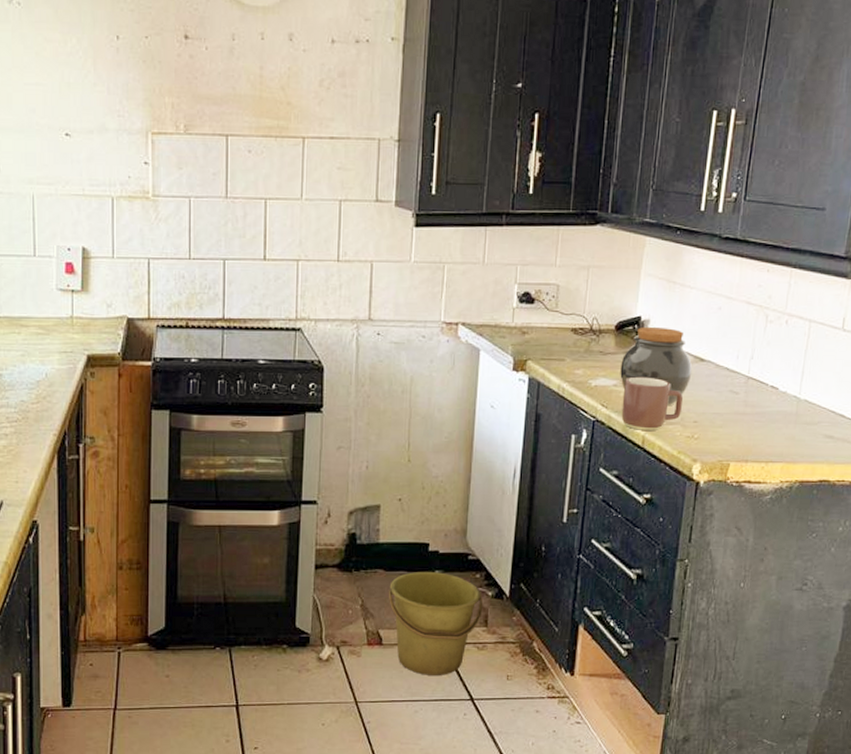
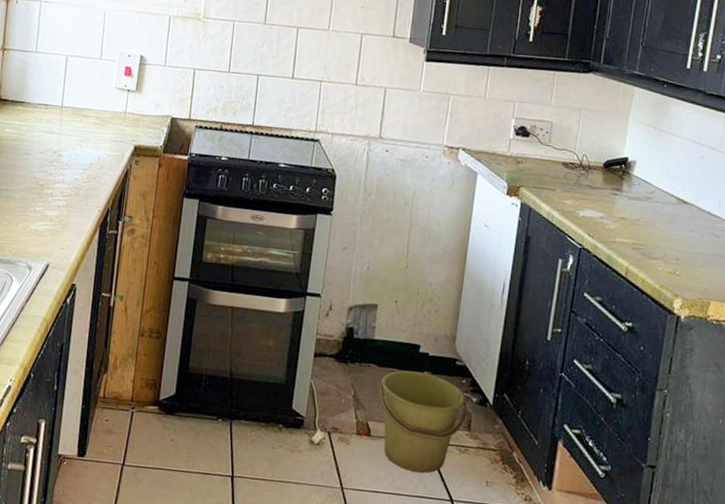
jar: present [620,326,693,407] -> none [606,167,676,242]
mug: present [621,376,683,430] -> none [606,211,666,263]

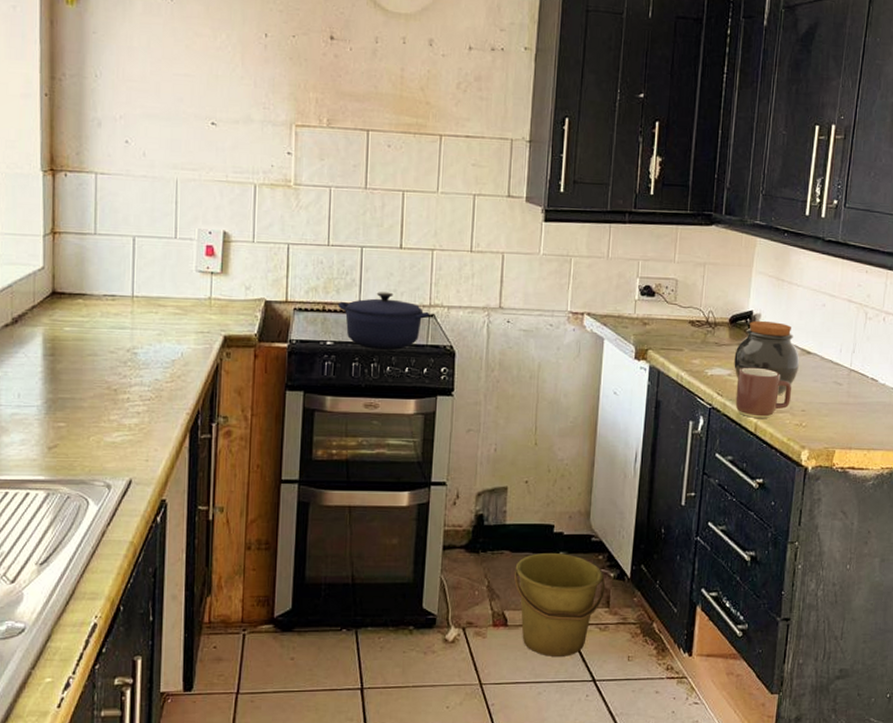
cooking pot: none [233,116,314,169] -> present [338,292,429,350]
jar: none [606,167,676,242] -> present [734,320,800,396]
mug: none [606,211,666,263] -> present [735,367,791,418]

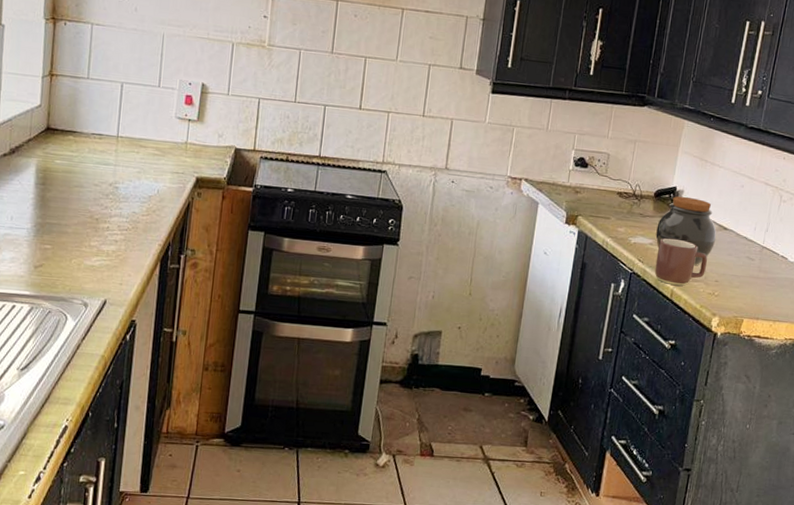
cooking pot: present [338,292,429,350] -> none [300,147,382,201]
bucket: present [513,553,606,656] -> none [442,393,525,488]

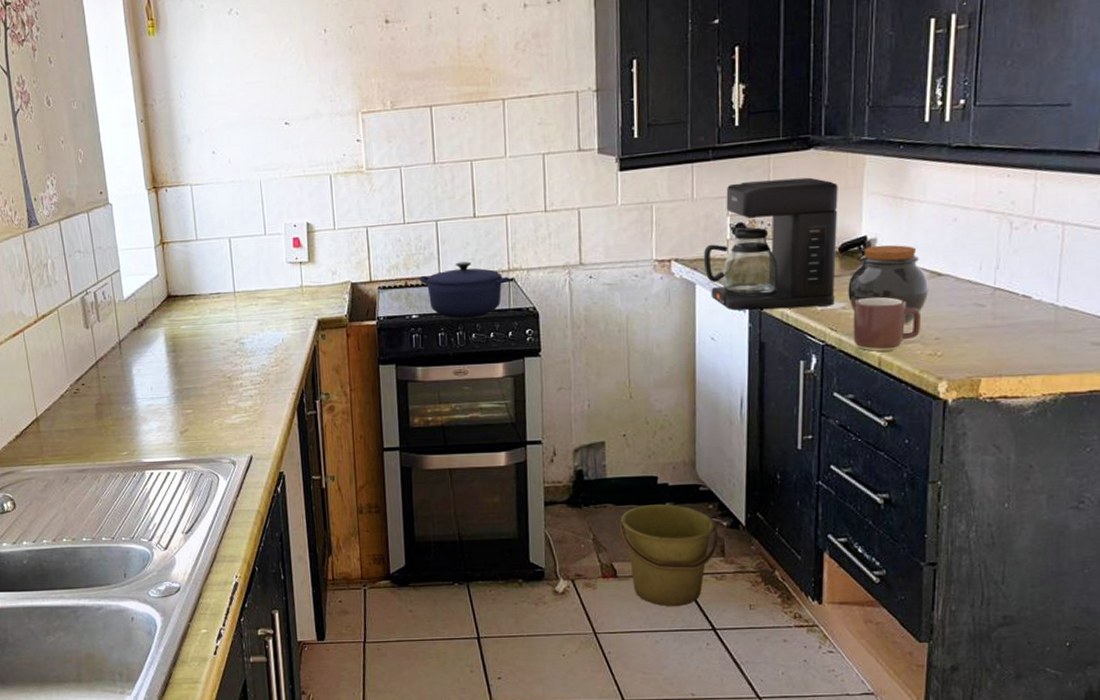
cooking pot: none [300,147,382,201] -> present [419,261,509,318]
bucket: none [442,393,525,488] -> present [619,504,719,606]
coffee maker: none [548,123,661,241] -> present [703,177,838,312]

